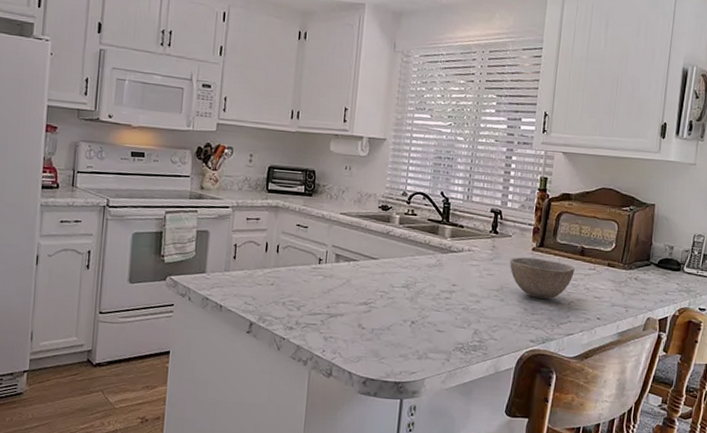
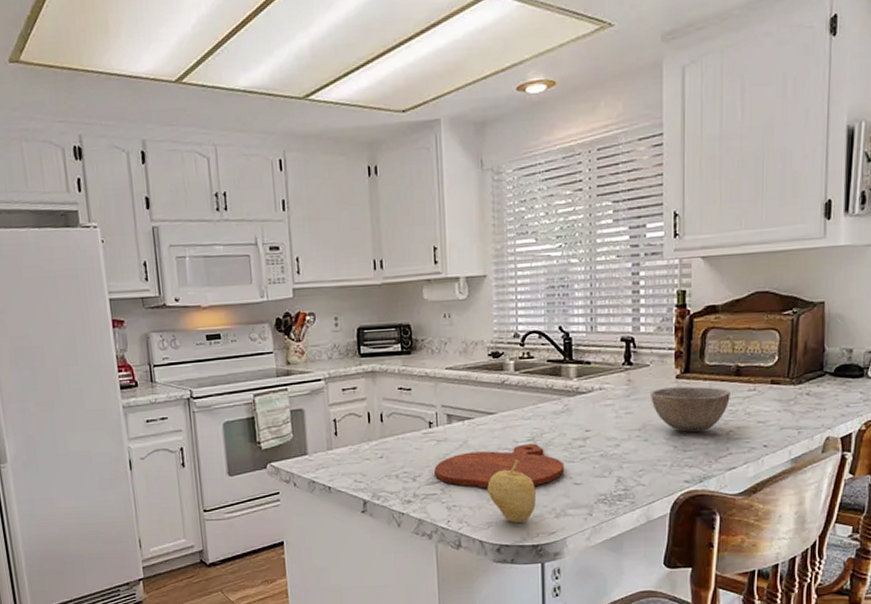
cutting board: none [317,289,431,328] -> present [434,443,565,488]
fruit: none [361,302,404,360] -> present [487,459,537,523]

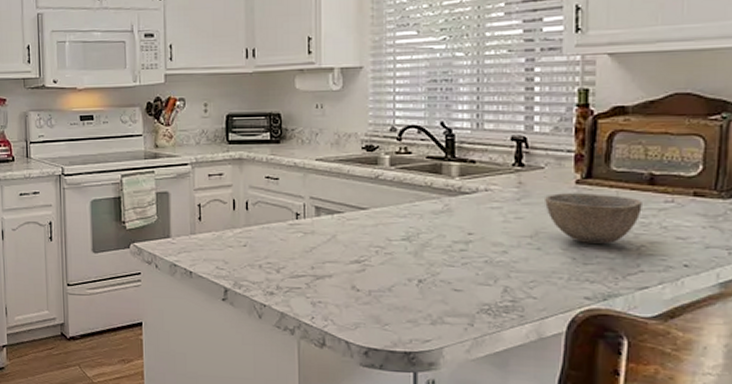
cutting board: present [434,443,565,488] -> none [300,243,443,288]
fruit: present [487,459,537,523] -> none [356,258,411,326]

